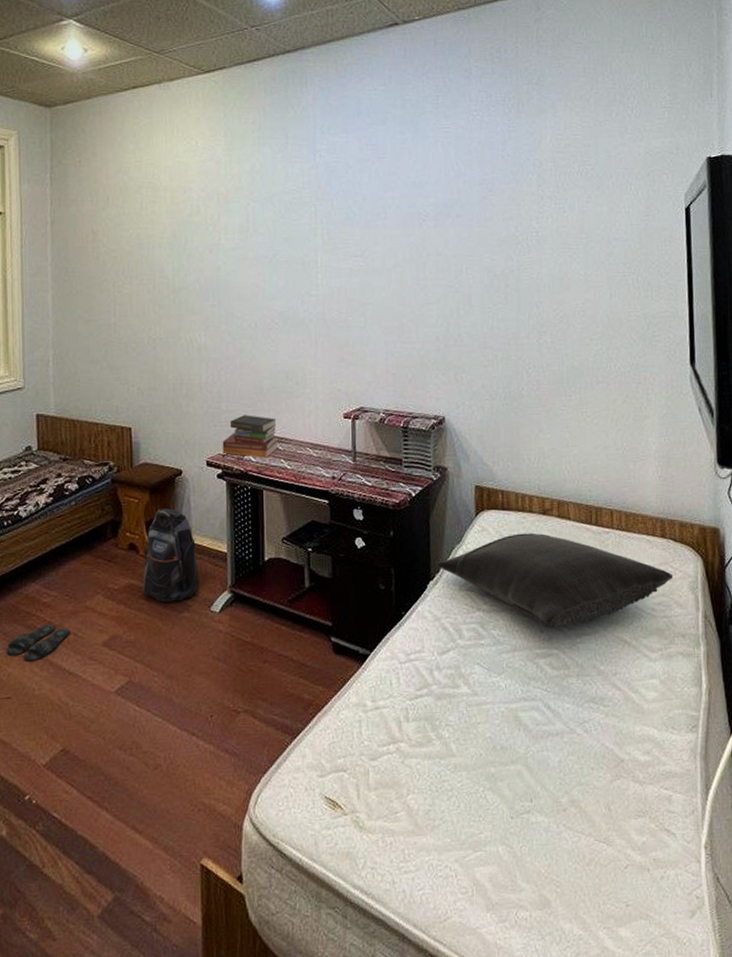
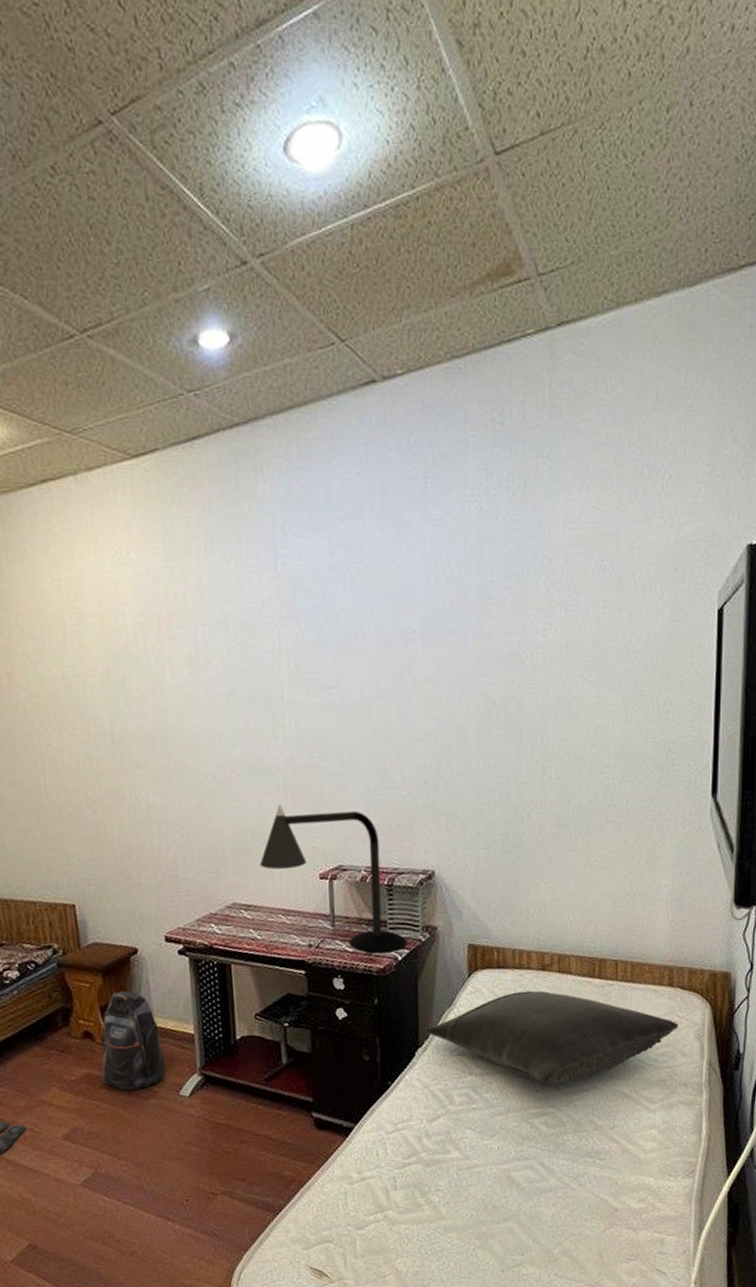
books: present [222,415,279,458] -> none [181,881,247,930]
desk lamp: none [292,350,420,489] -> present [259,803,407,954]

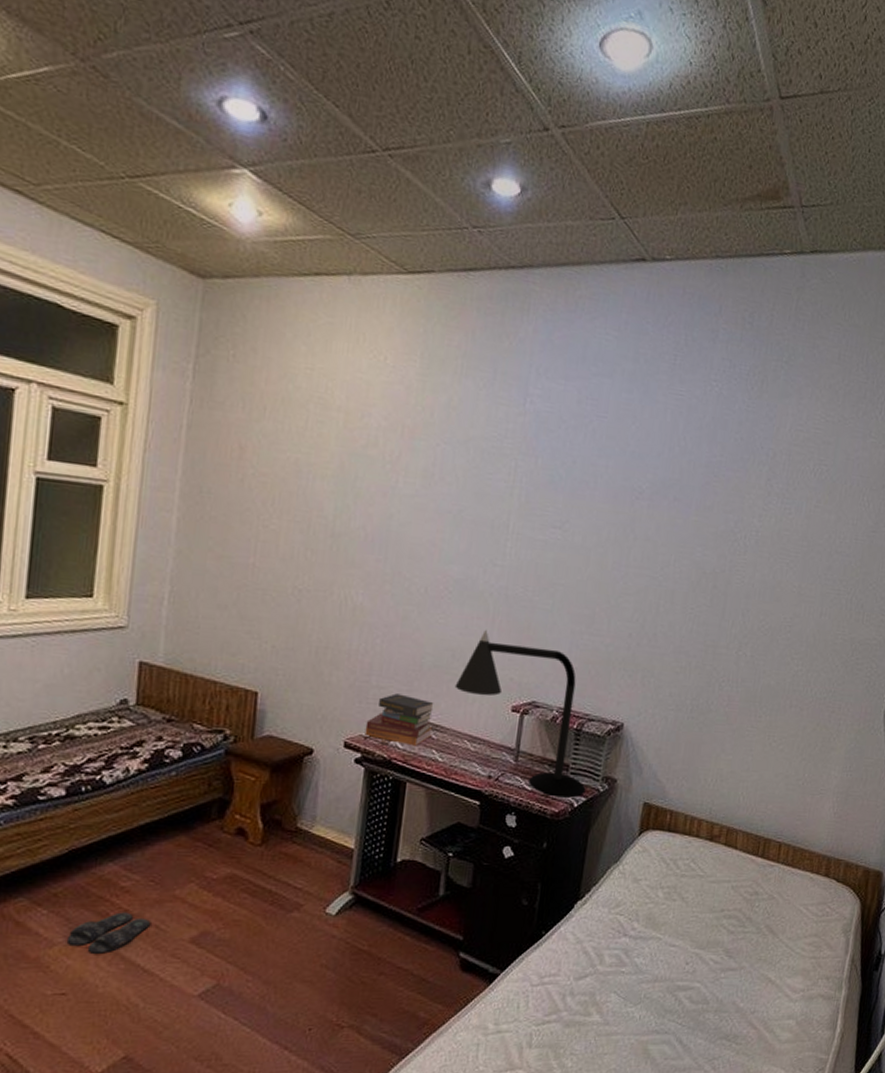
backpack: present [100,991,166,1091] -> none [246,791,319,899]
books: none [181,881,247,930] -> present [364,693,434,746]
pillow: present [424,990,679,1089] -> none [587,858,829,962]

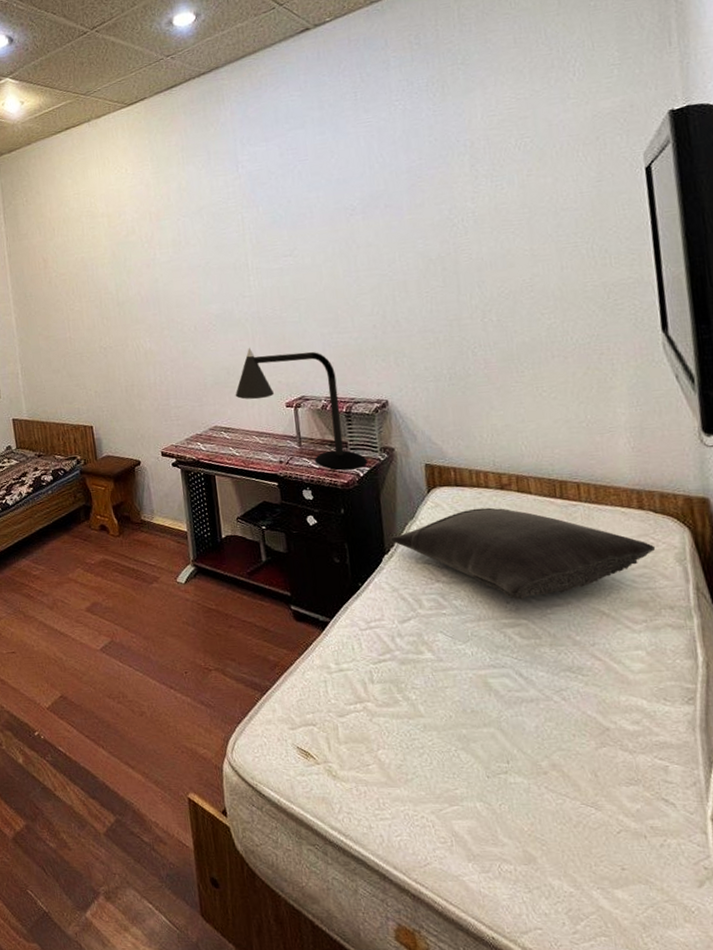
slippers: present [68,912,150,954] -> none [8,593,57,623]
books: present [364,693,434,746] -> none [173,409,226,447]
pillow: none [587,858,829,962] -> present [389,507,656,600]

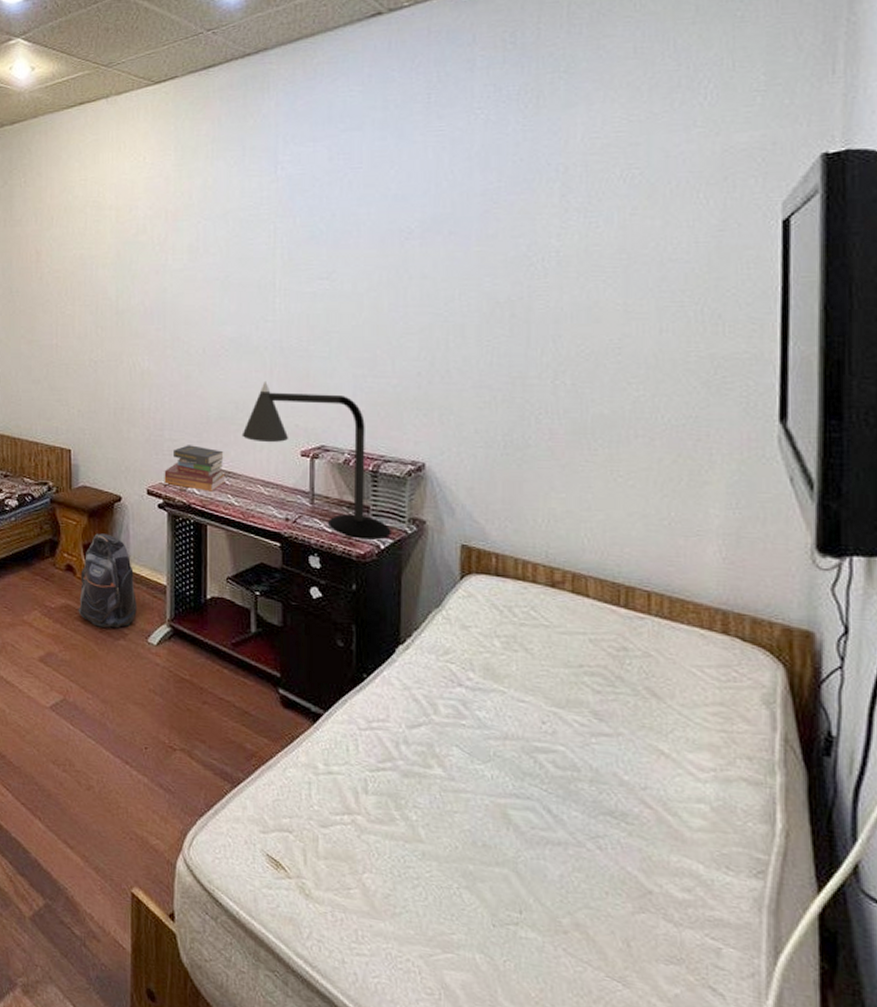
backpack: none [113,494,165,575] -> present [78,533,137,629]
books: none [173,409,226,447] -> present [164,445,226,492]
pillow: present [389,507,656,600] -> none [407,605,738,723]

